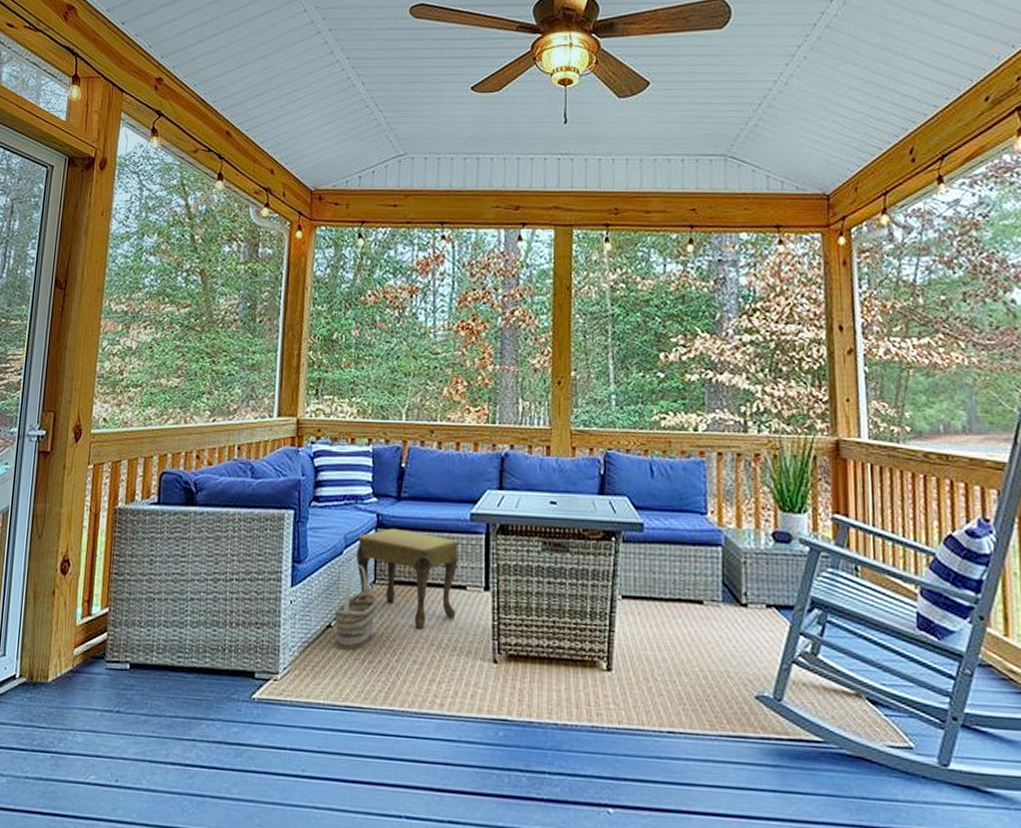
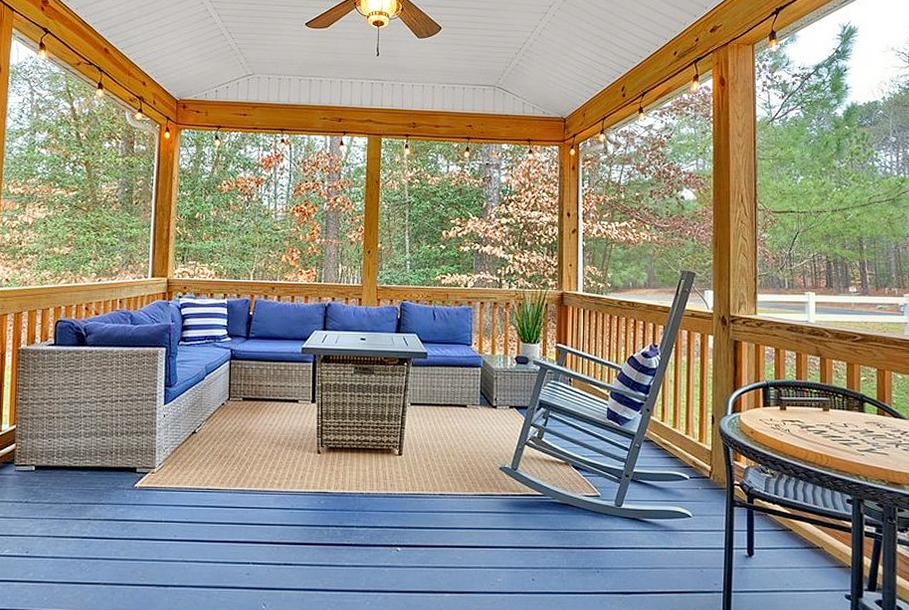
basket: present [334,564,377,651] -> none [198,387,231,450]
footstool: present [356,528,459,630] -> none [214,359,293,432]

